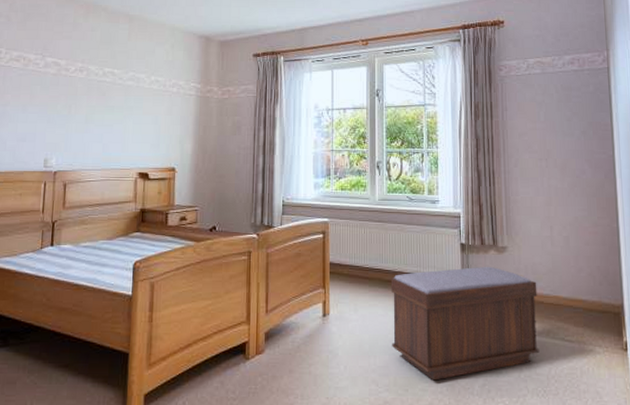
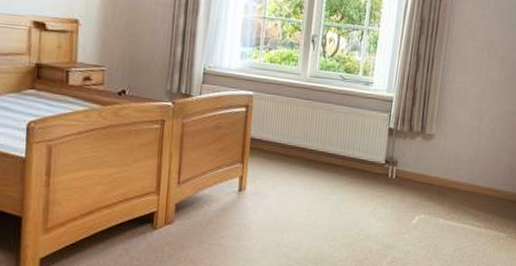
bench: present [390,266,540,381] -> none [307,152,457,257]

